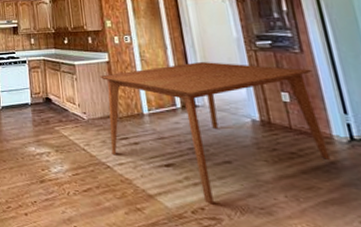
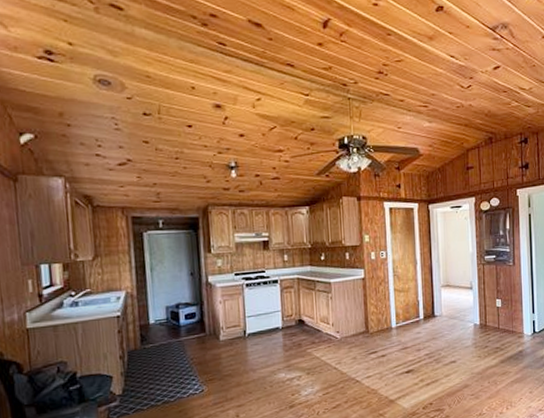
dining table: present [99,62,330,205] -> none [354,275,519,399]

